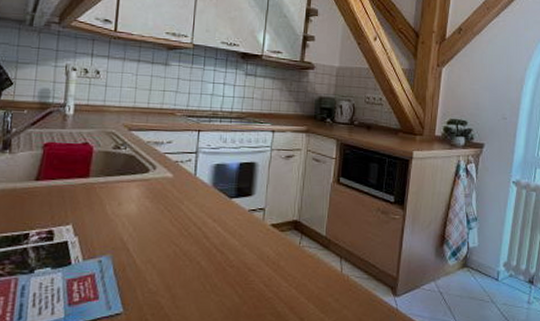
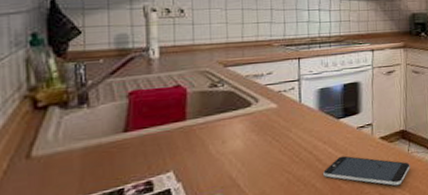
smartphone: none [209,237,300,280] -> present [323,155,410,186]

